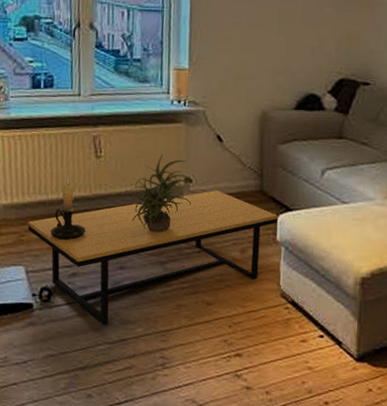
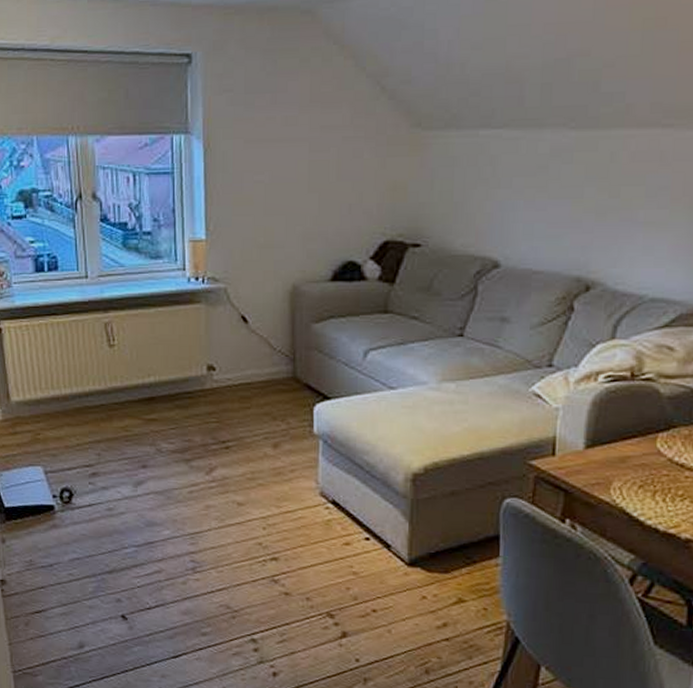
coffee table: present [27,190,278,326] -> none [42,379,314,528]
candle holder: present [50,176,86,241] -> none [67,368,103,438]
potted plant: present [126,154,193,232] -> none [144,340,217,427]

